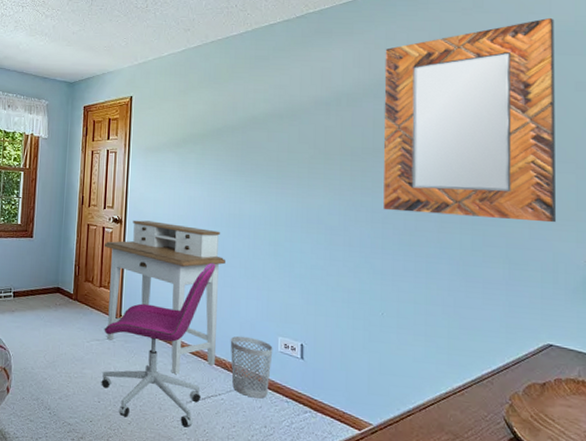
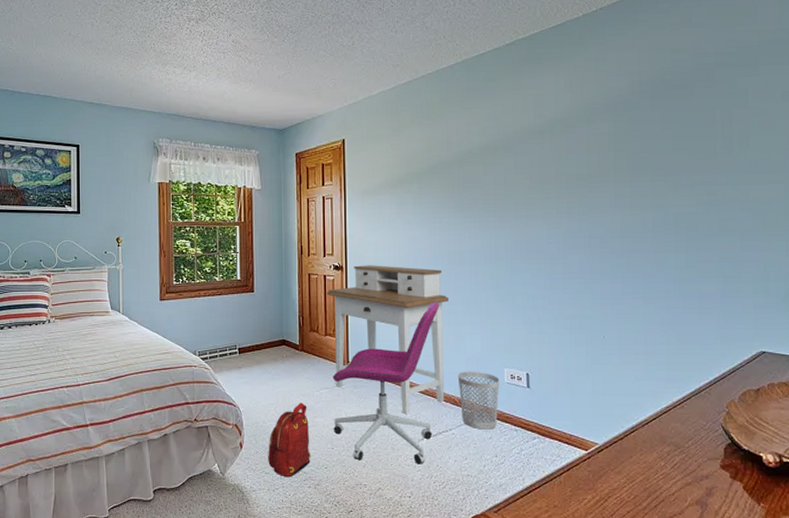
backpack: none [33,352,77,428] -> present [268,403,312,478]
home mirror: present [383,17,557,223] -> none [596,27,767,235]

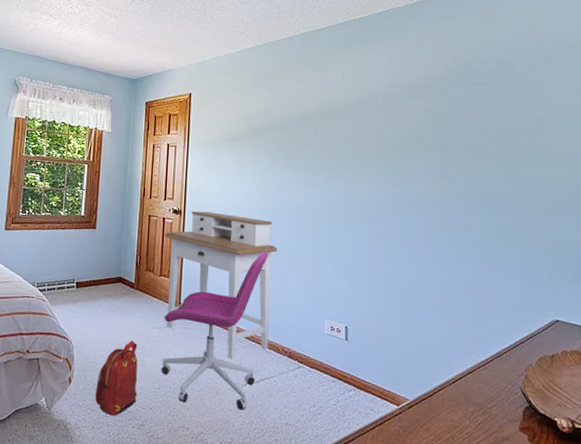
wastebasket: present [457,371,500,430] -> none [281,320,321,379]

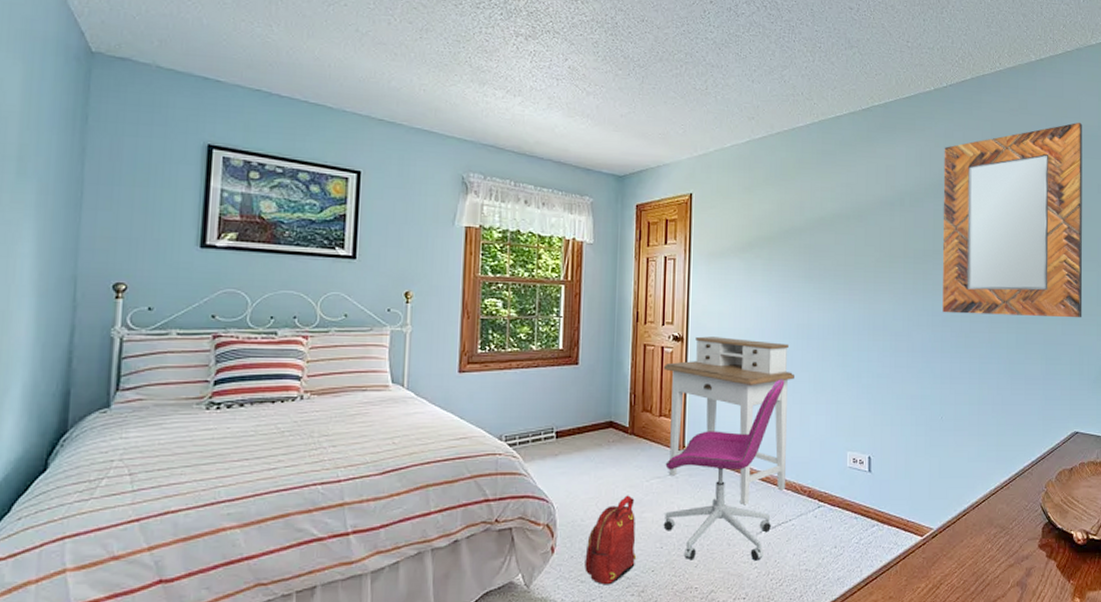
home mirror: none [415,31,560,211] -> present [942,122,1083,318]

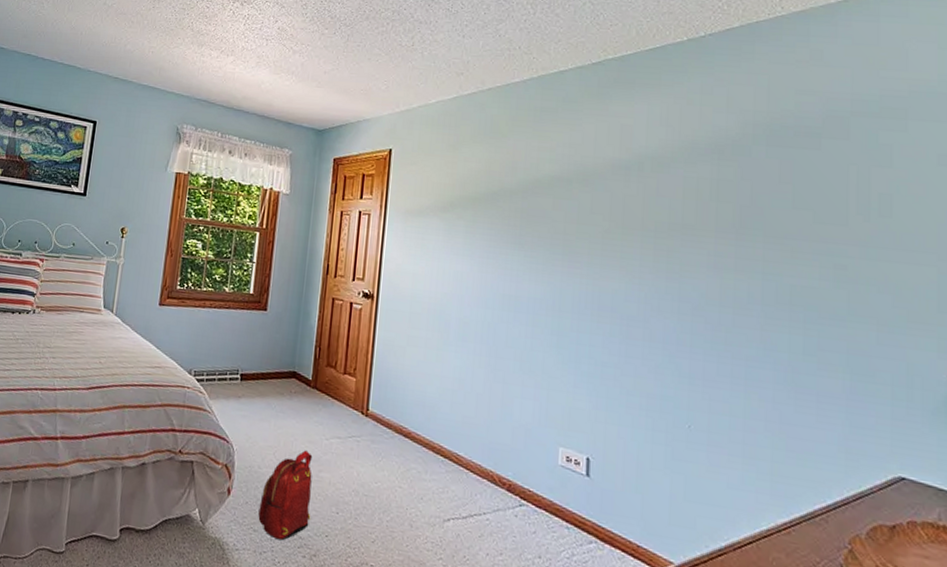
office chair: present [663,379,785,561] -> none [340,352,485,552]
desk: present [664,336,794,506] -> none [350,296,497,486]
home mirror: present [942,122,1083,318] -> none [693,75,913,327]

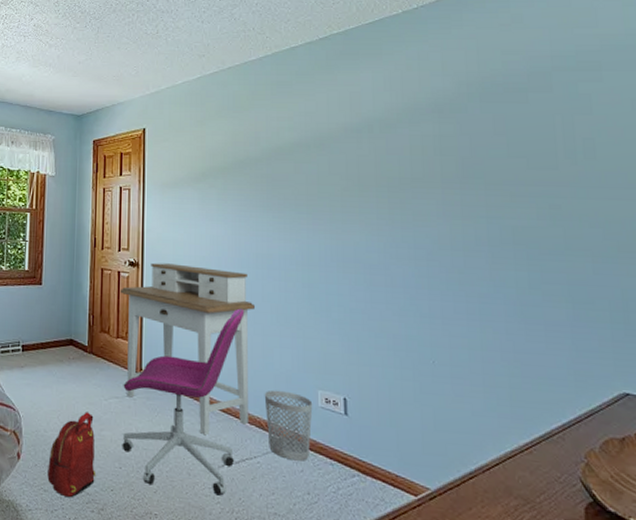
office chair: none [340,352,485,552] -> present [122,308,245,496]
desk: none [350,296,497,486] -> present [121,263,255,436]
wastebasket: none [499,443,552,522] -> present [264,390,313,461]

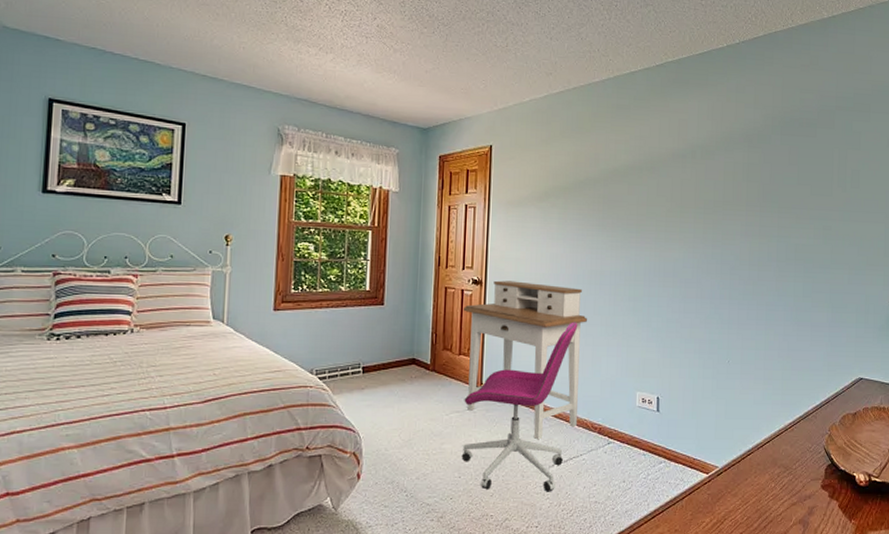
backpack: present [47,412,96,498] -> none [388,428,436,510]
wastebasket: present [264,390,313,461] -> none [591,394,632,454]

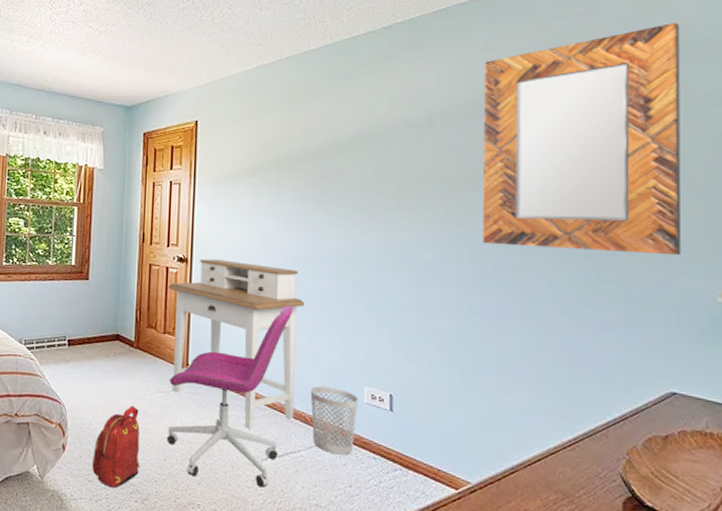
backpack: none [388,428,436,510] -> present [92,405,141,489]
wastebasket: none [591,394,632,454] -> present [310,386,359,455]
home mirror: none [731,77,874,268] -> present [482,22,682,256]

